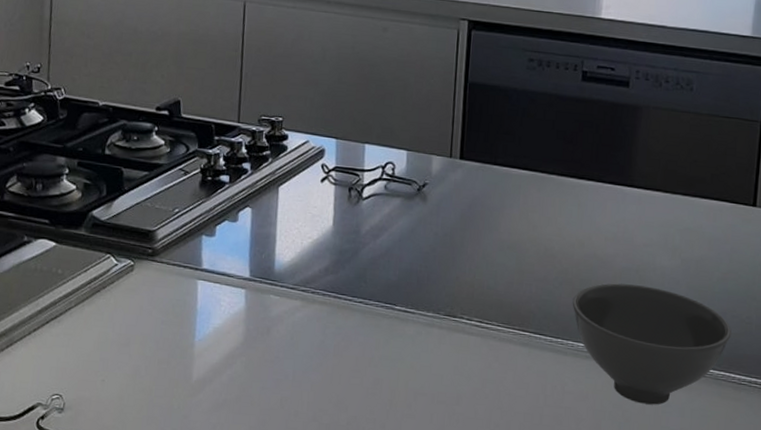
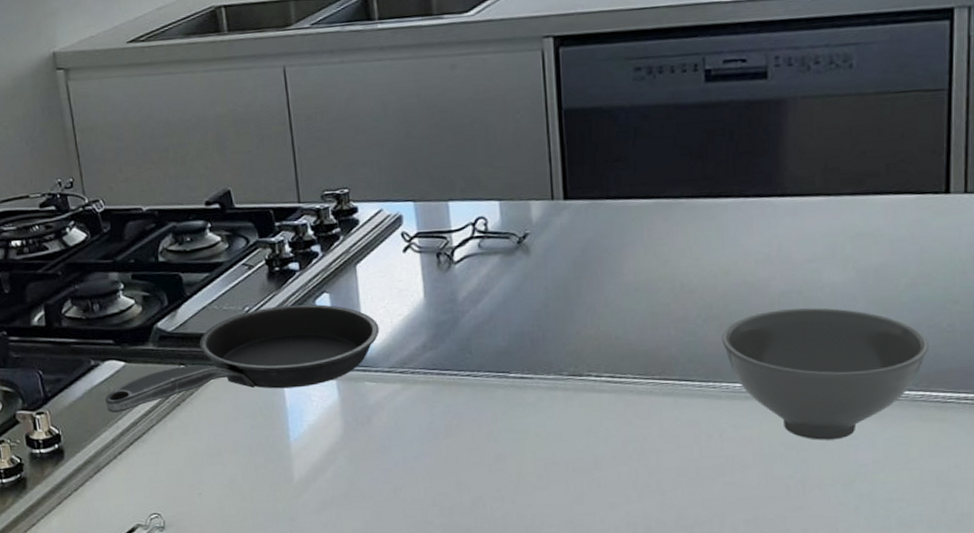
frying pan: none [30,212,291,292] -> present [105,304,380,412]

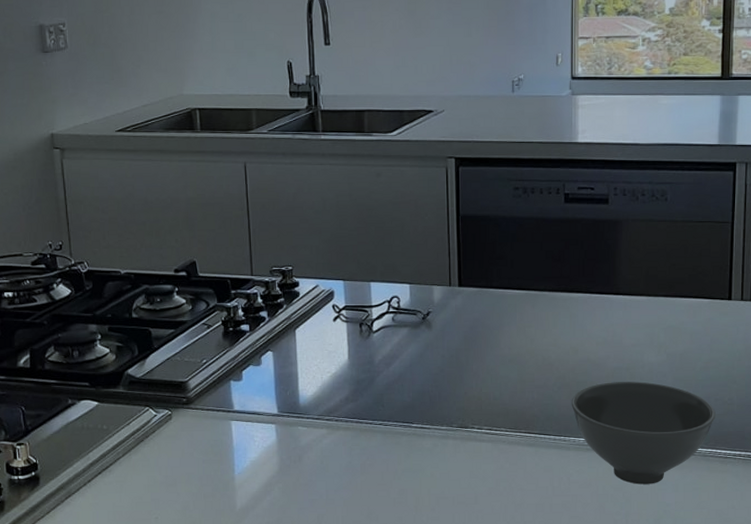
frying pan: present [105,304,380,412] -> none [79,360,312,445]

